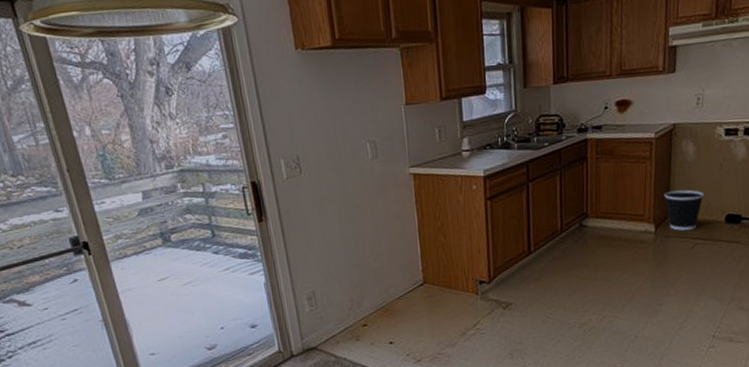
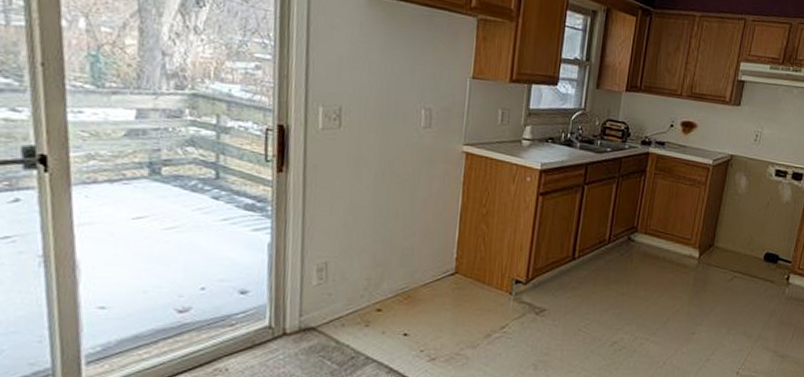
wastebasket: present [664,189,705,231] -> none [712,220,749,263]

